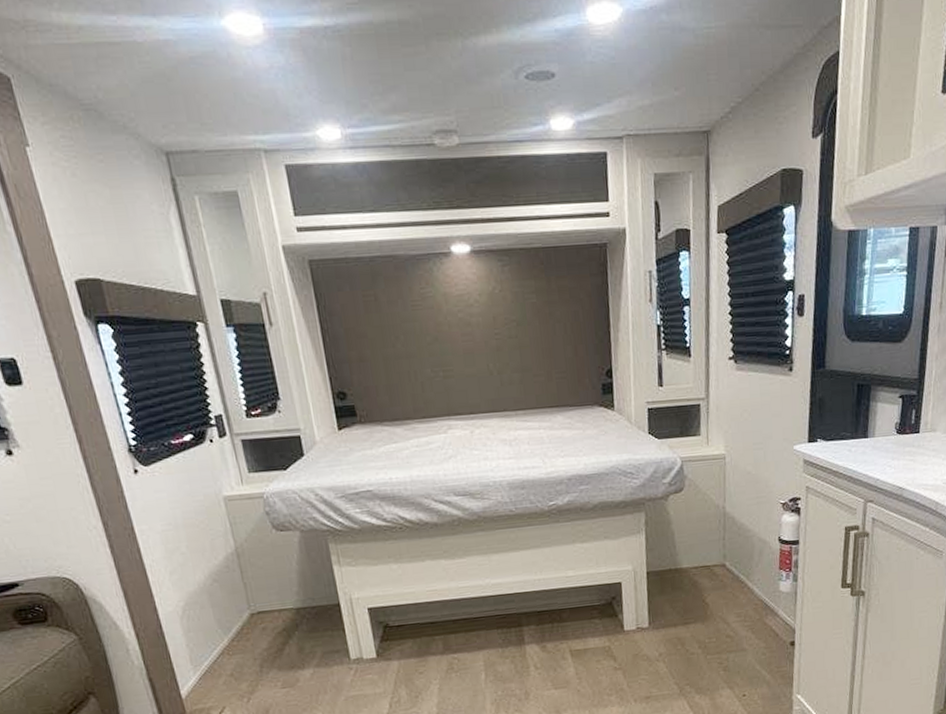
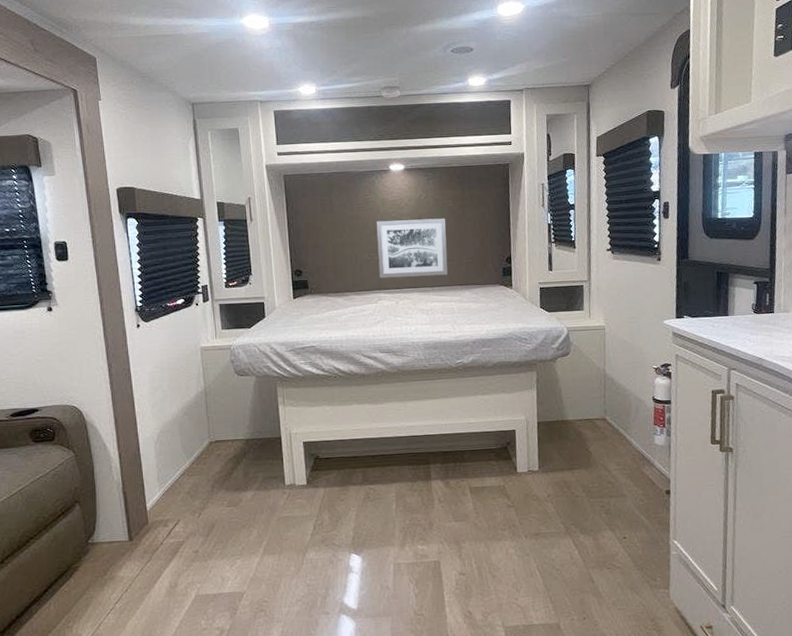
wall art: none [438,318,534,401] -> present [376,218,448,279]

